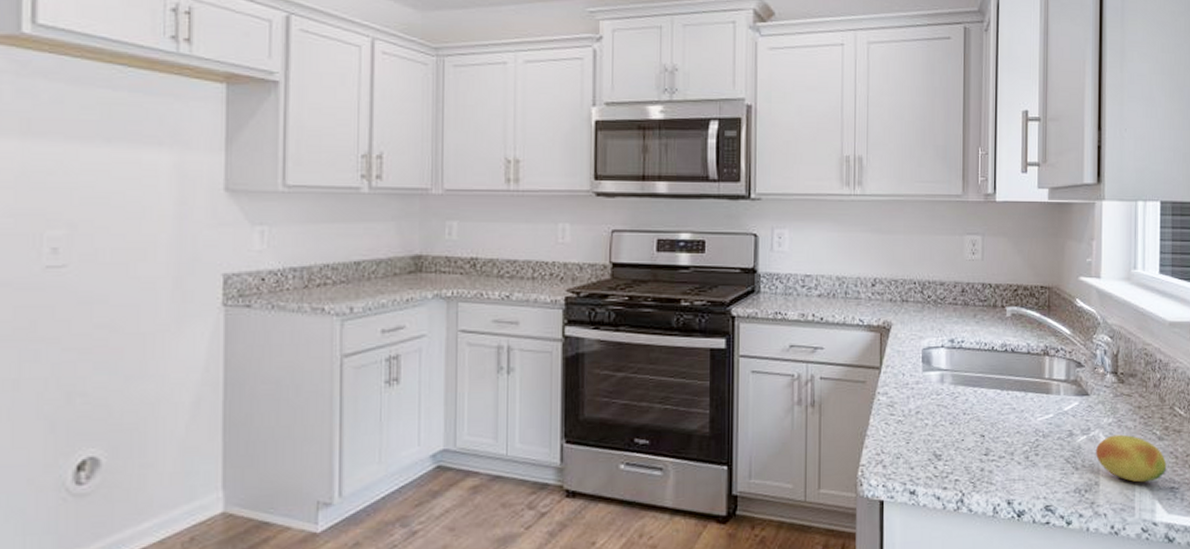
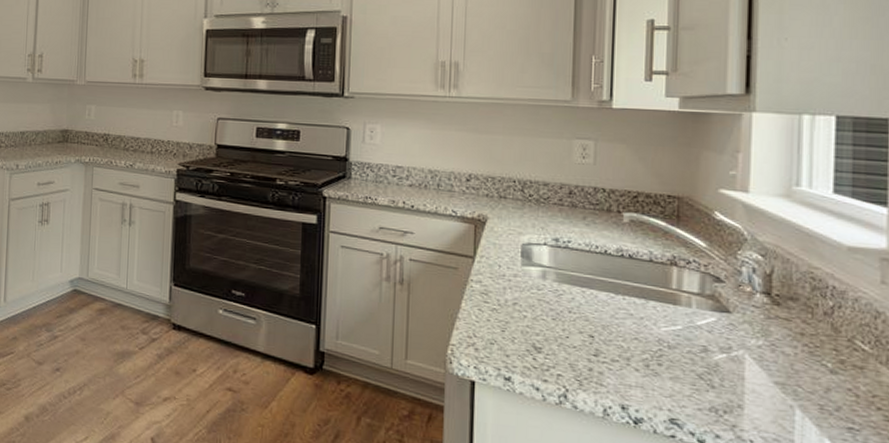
fruit: present [1095,434,1167,483] -> none [738,358,842,417]

